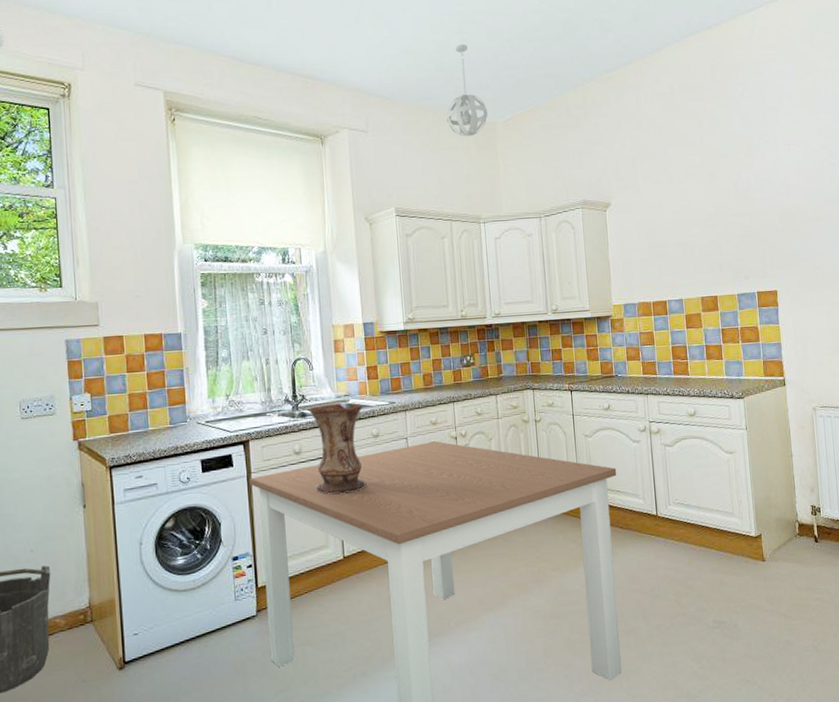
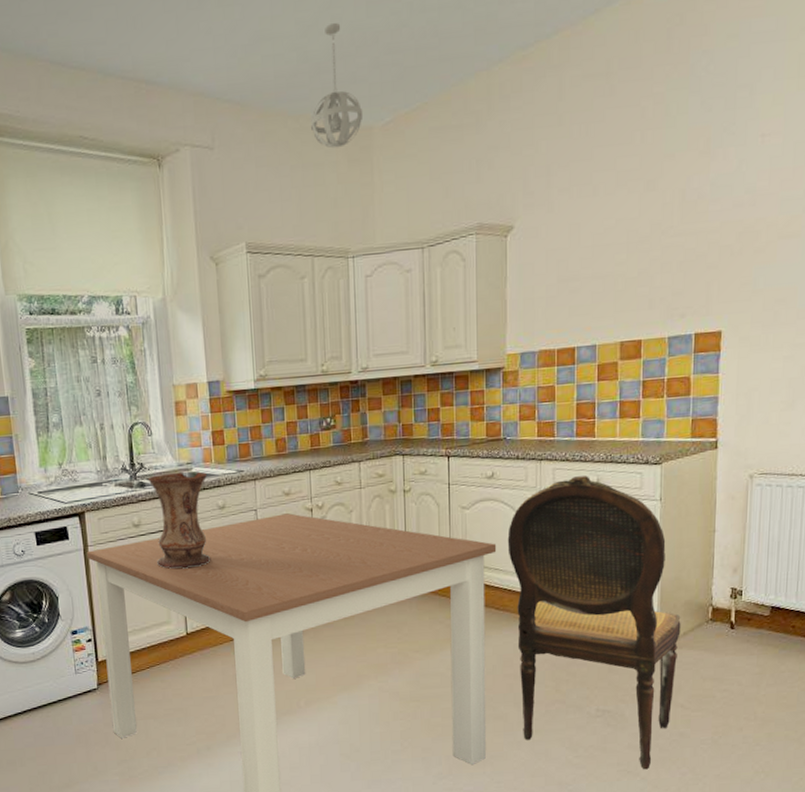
dining chair: none [625,408,776,679] -> present [507,476,681,770]

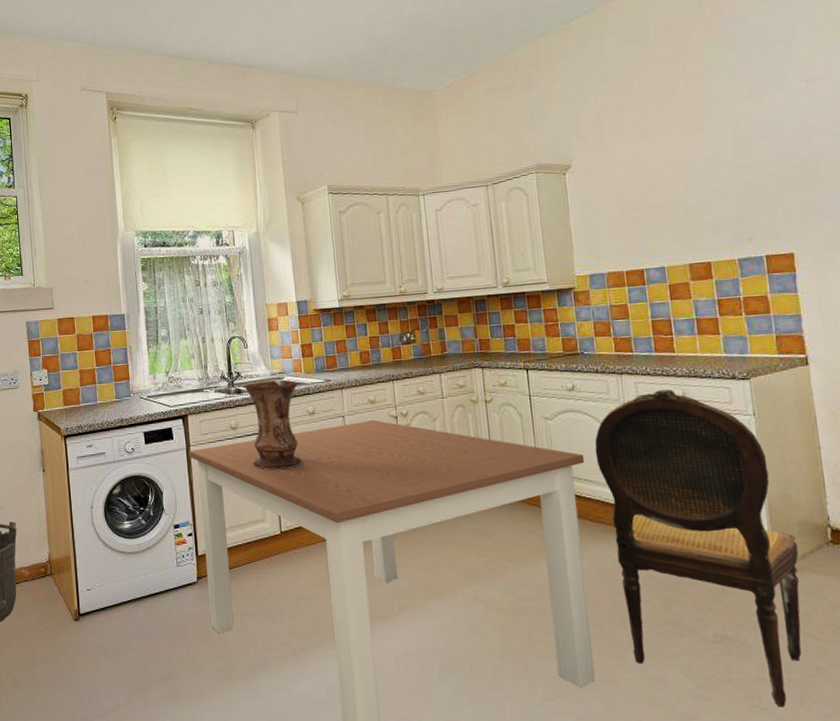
pendant light: present [311,23,364,149] -> none [380,14,426,109]

